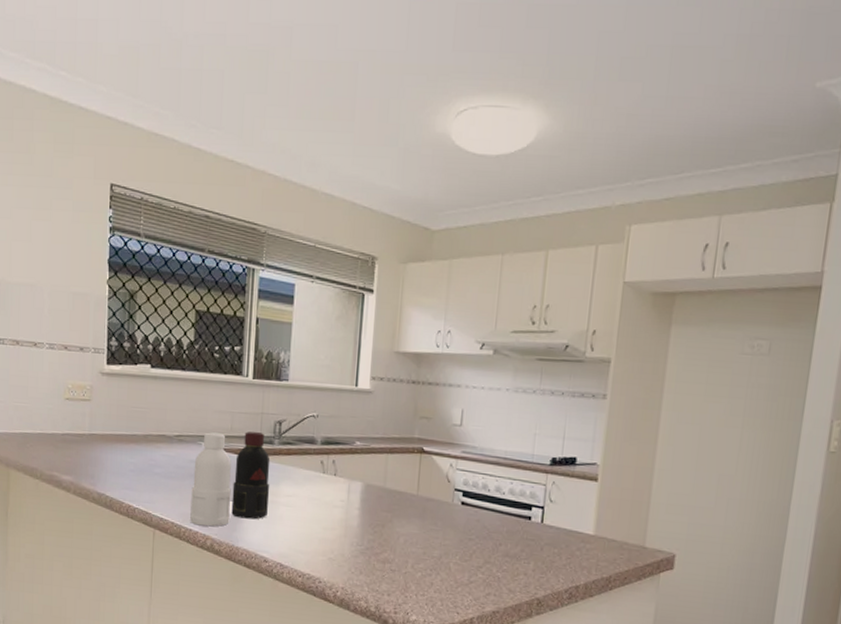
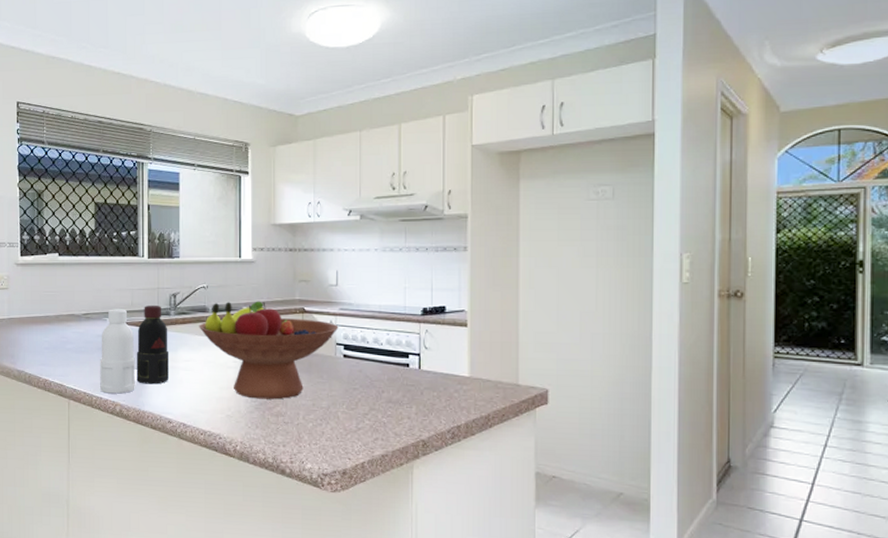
fruit bowl: none [305,434,459,545] -> present [199,301,339,400]

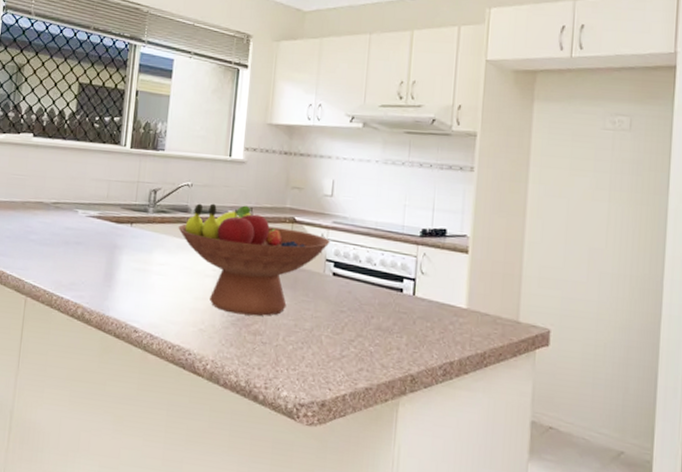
bottle: present [100,304,170,394] -> none [62,199,144,295]

